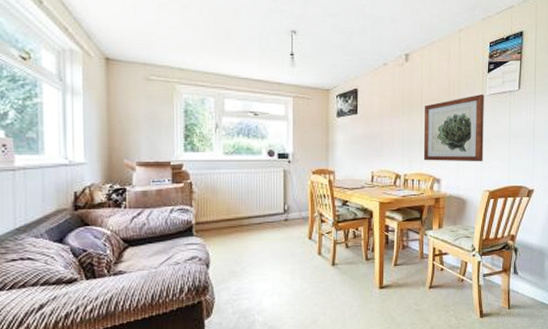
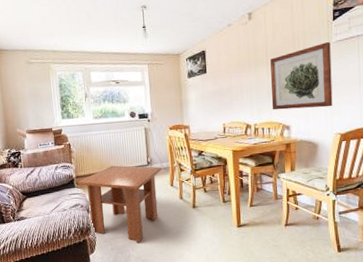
coffee table: none [197,212,301,307] -> present [77,165,162,244]

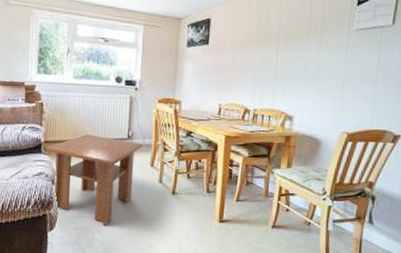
wall art: present [270,42,333,110] -> none [276,29,351,102]

